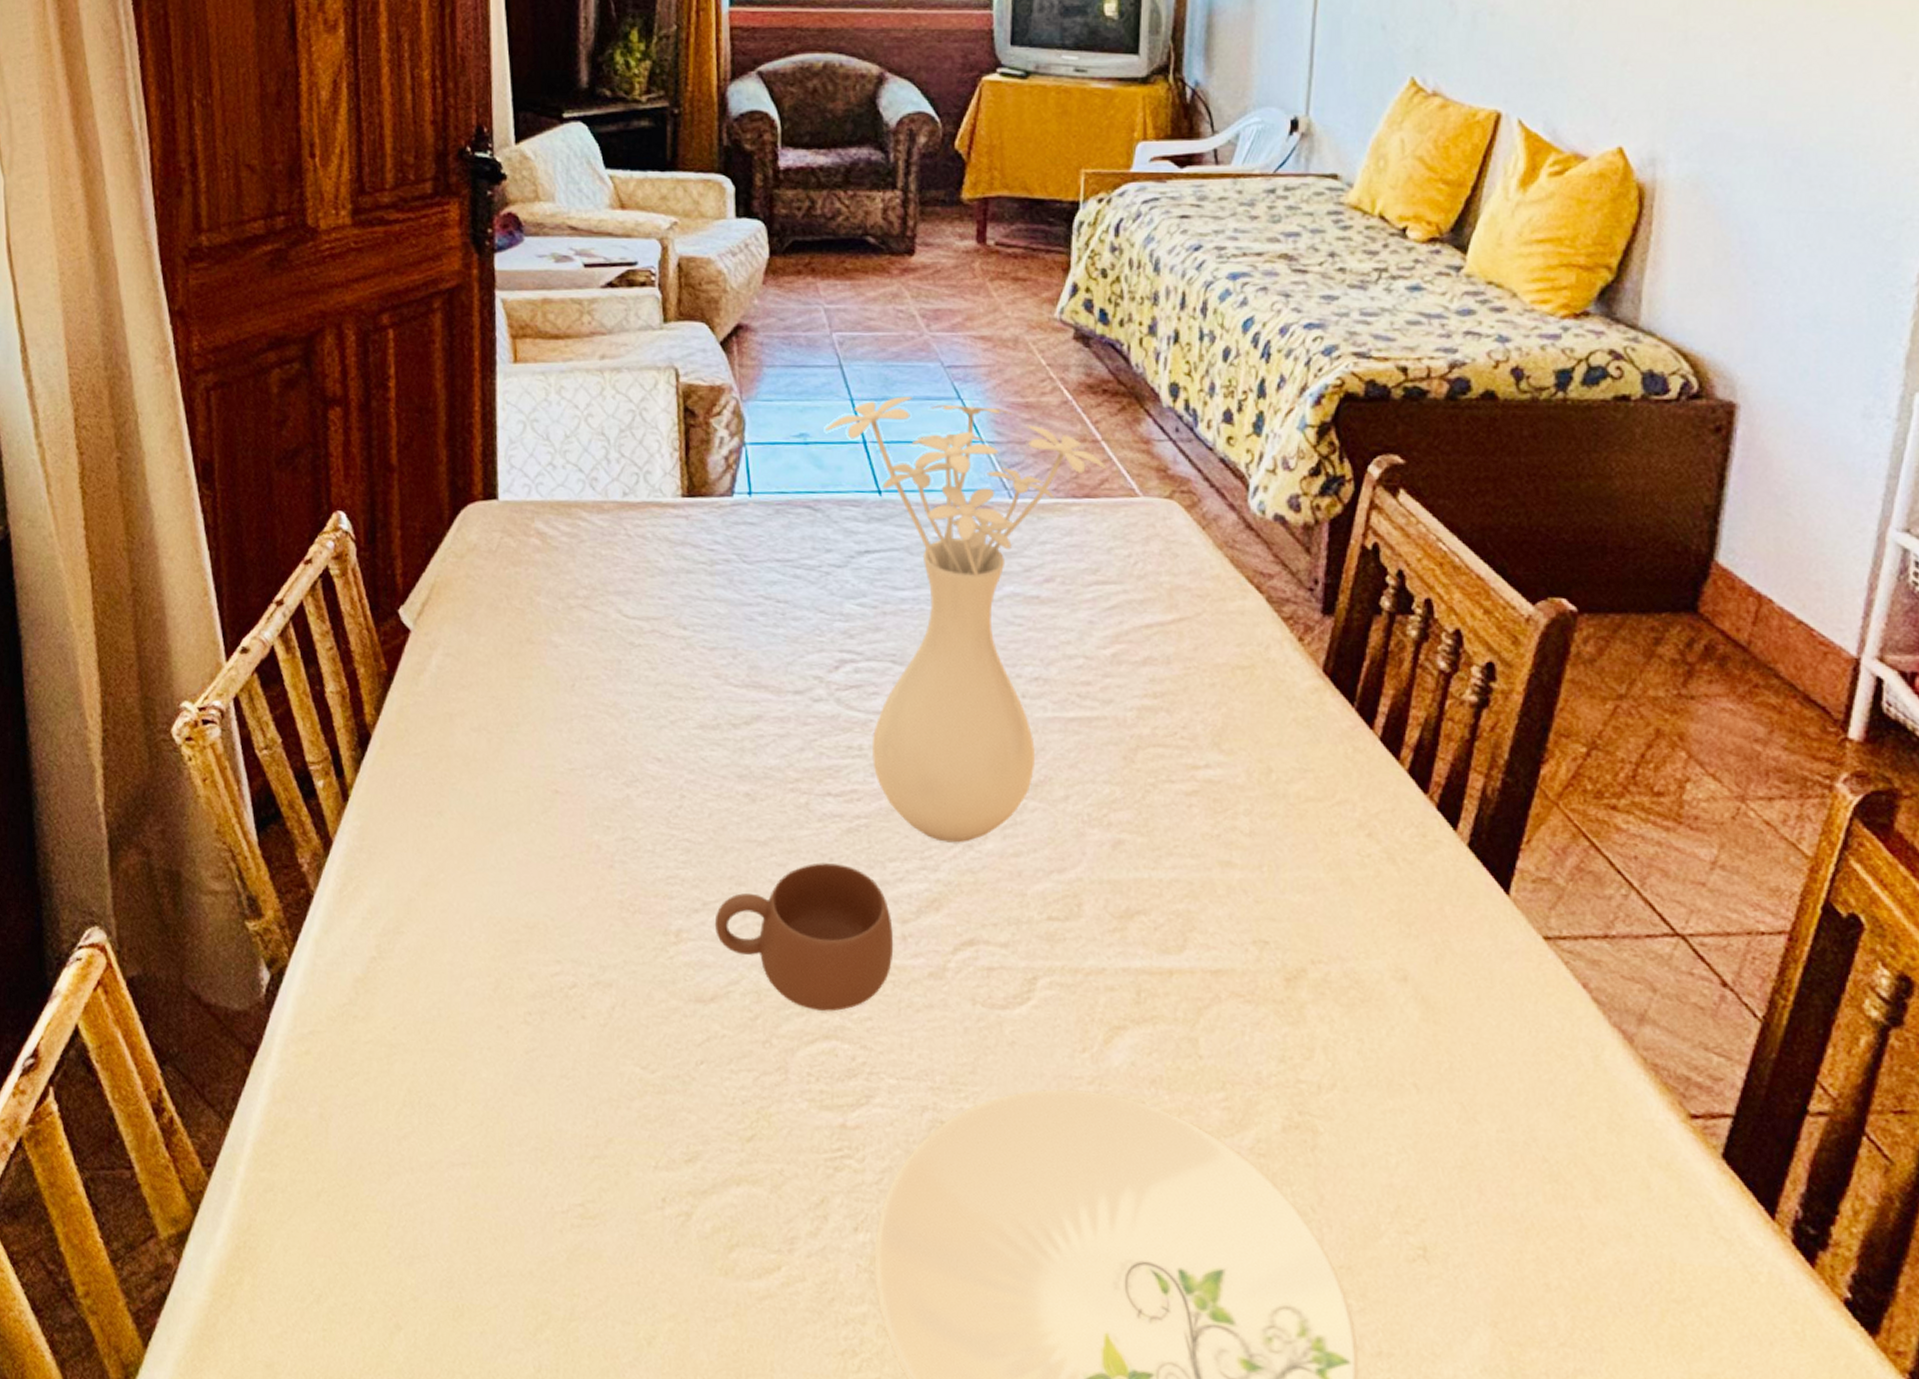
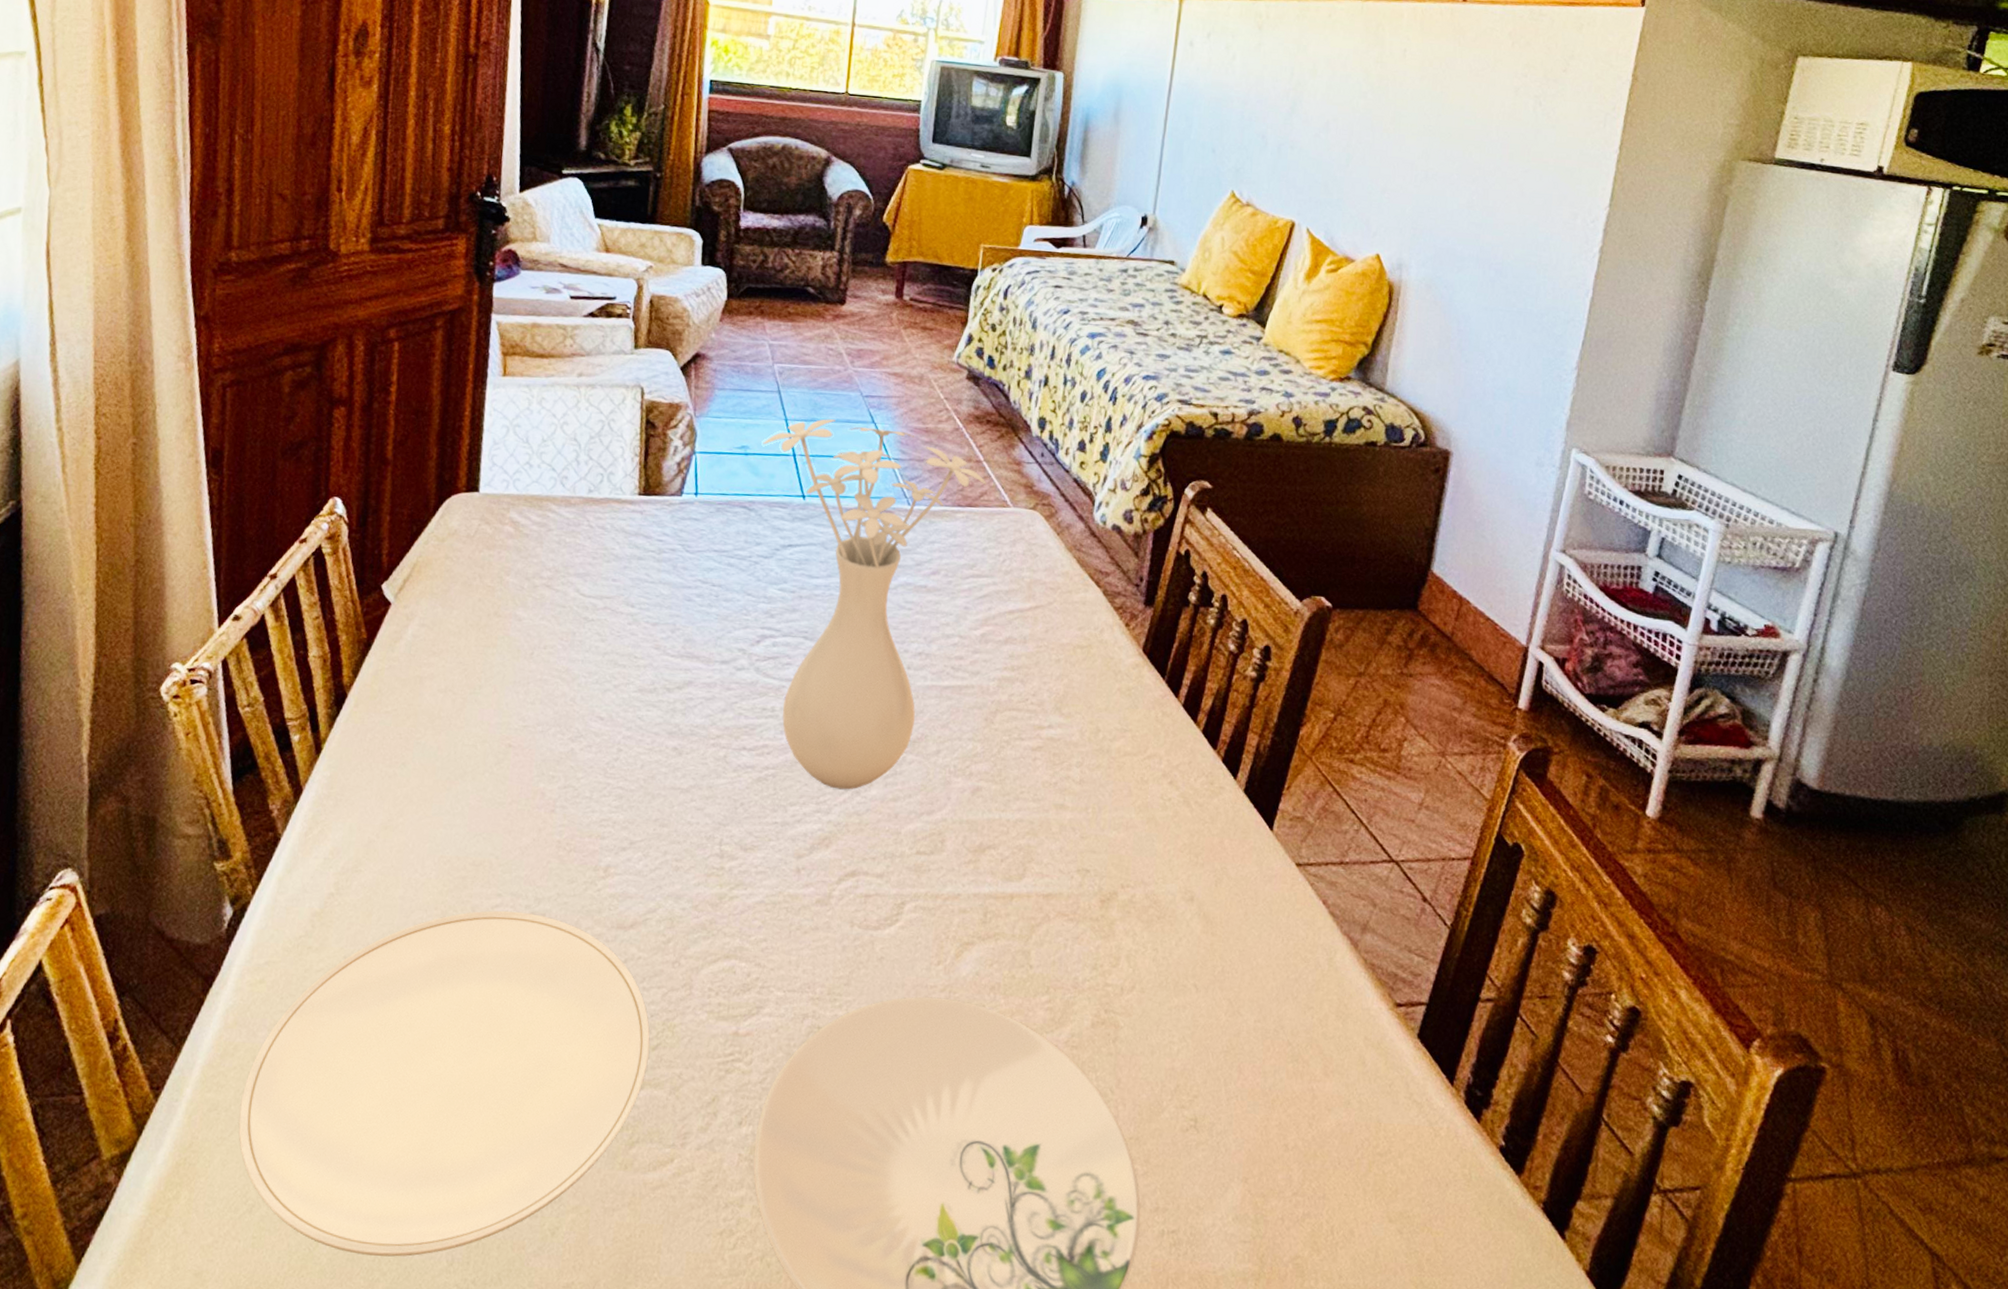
plate: none [297,979,743,1360] -> present [238,910,650,1257]
cup: present [714,863,894,1011] -> none [638,807,790,935]

